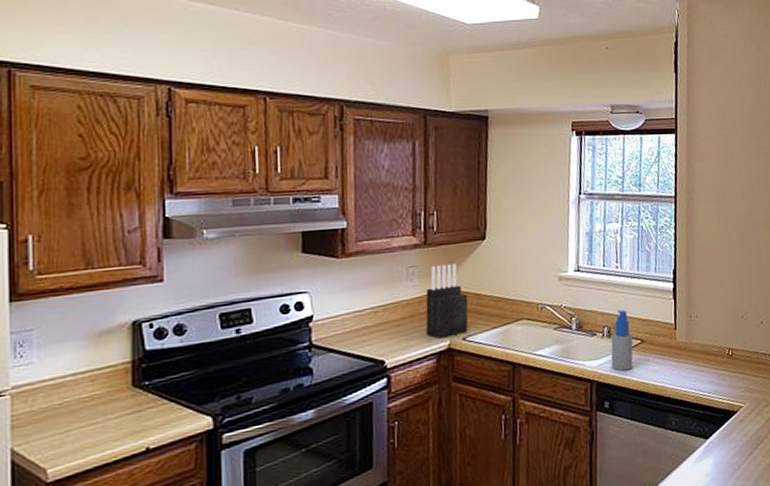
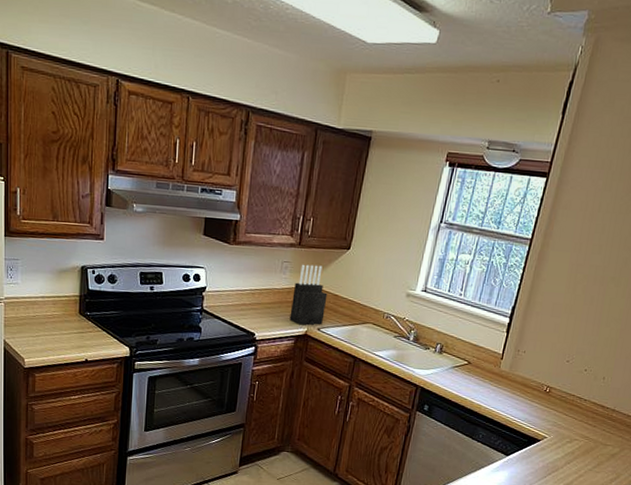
spray bottle: present [611,309,634,371] -> none [437,332,462,384]

